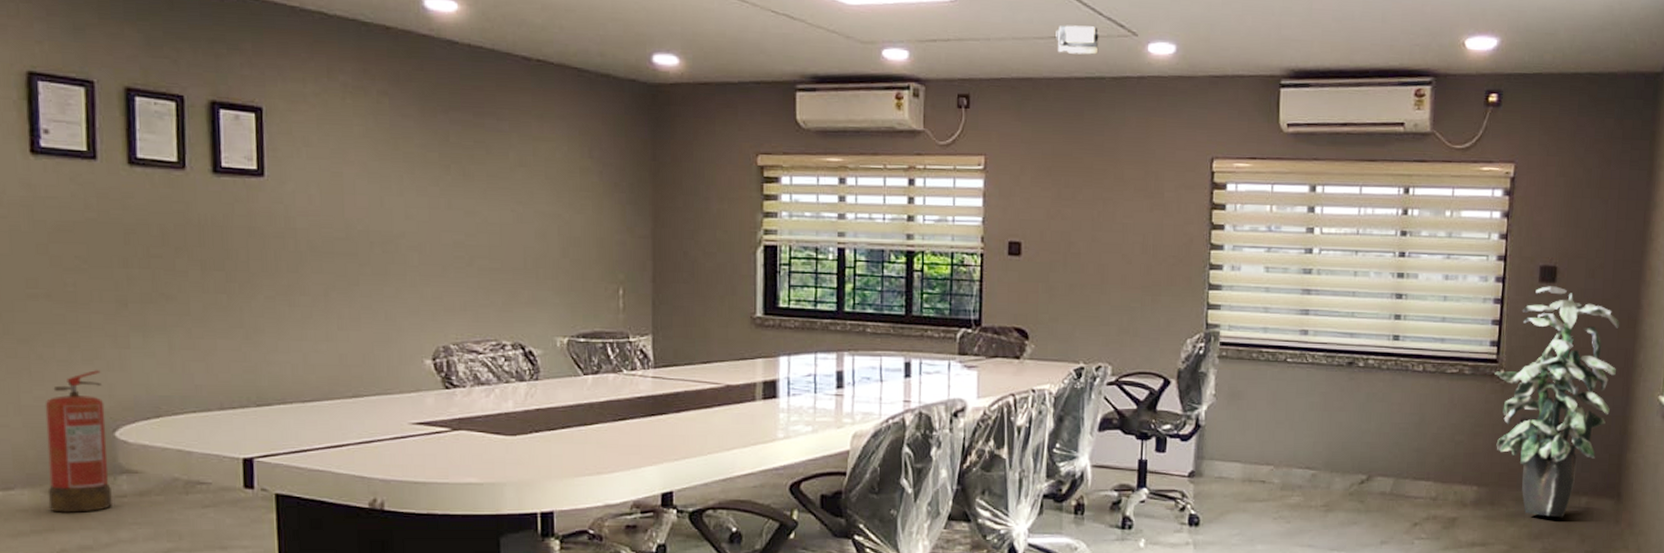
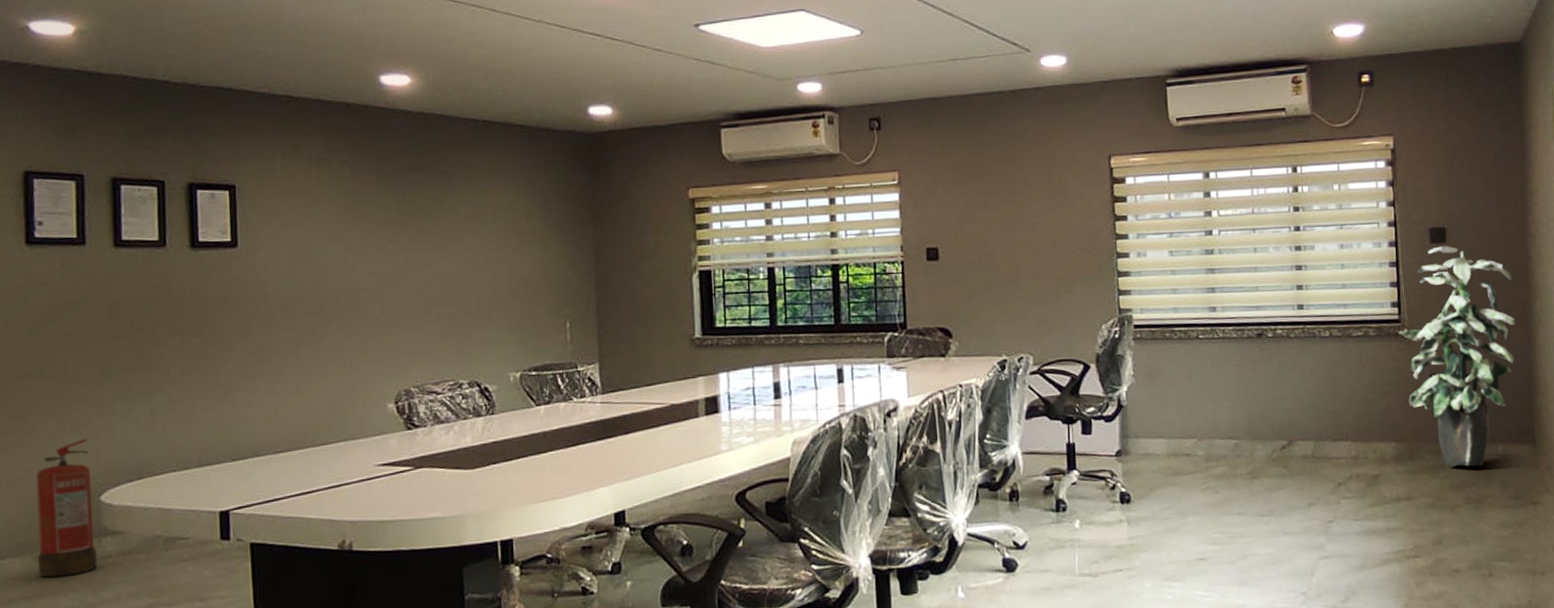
projector: present [1056,25,1099,55] -> none [955,47,996,73]

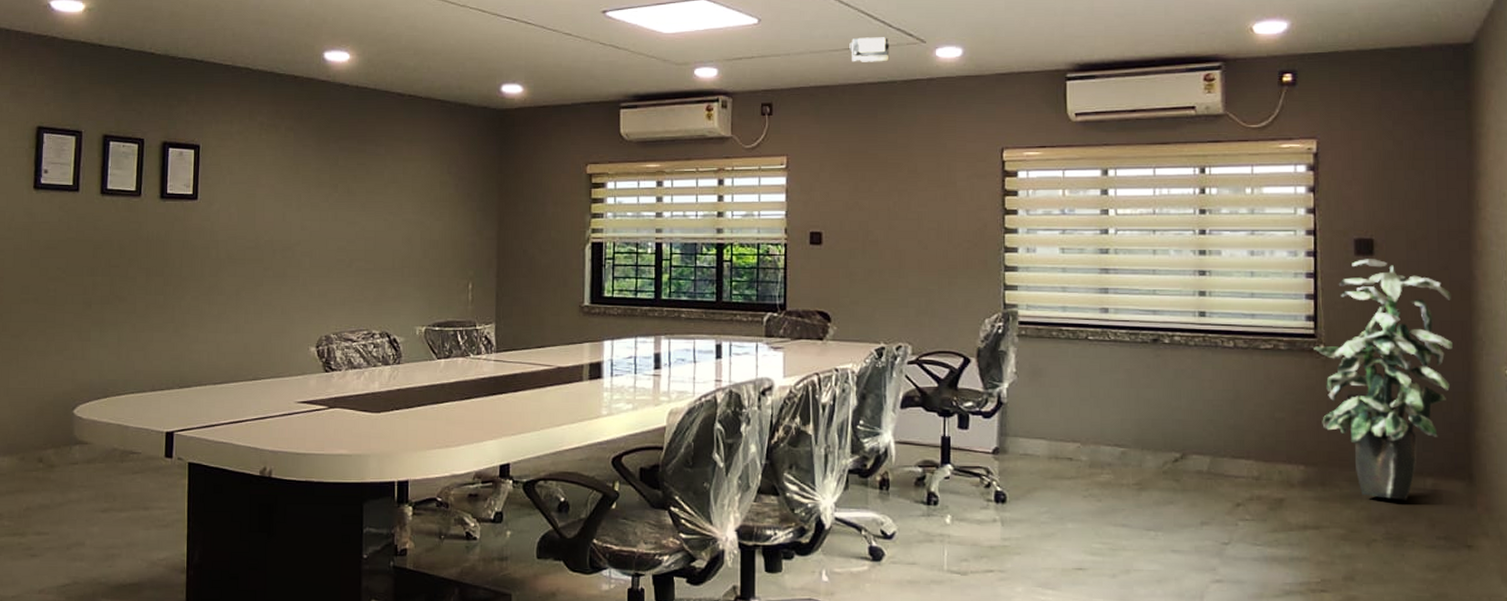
fire extinguisher: present [36,439,97,578] -> none [21,359,68,477]
projector: none [955,47,996,73] -> present [849,37,890,62]

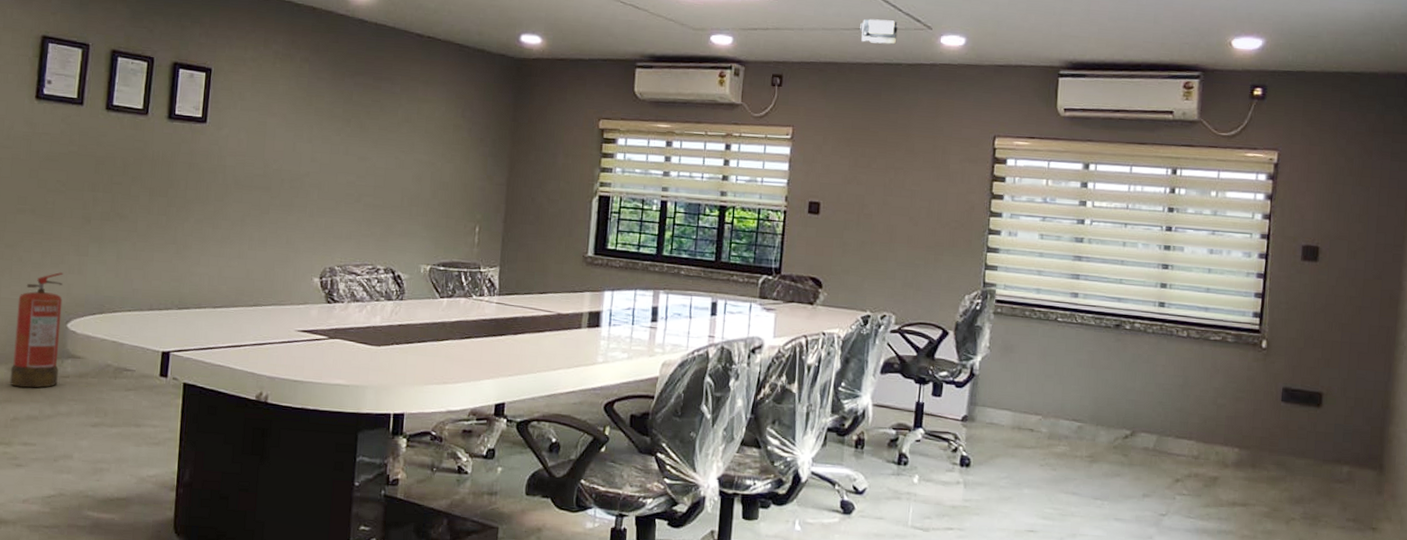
fire extinguisher: none [21,359,68,477] -> present [9,272,64,388]
indoor plant: present [1314,259,1453,500] -> none [1257,264,1381,485]

